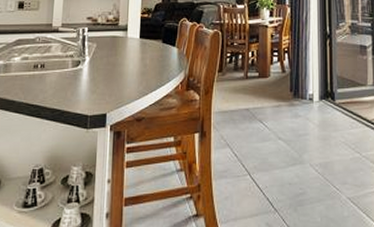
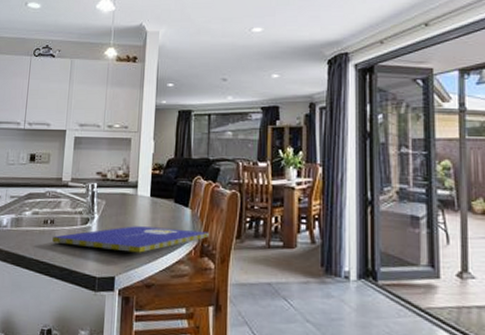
booklet: none [43,66,195,90] -> present [52,226,210,253]

